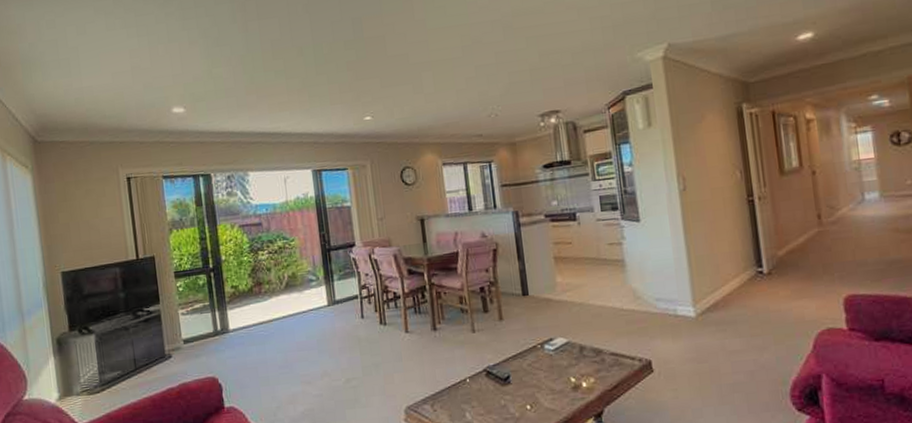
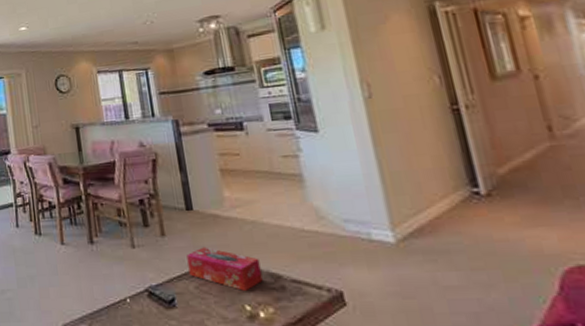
tissue box: none [521,328,587,365] -> present [186,246,263,291]

